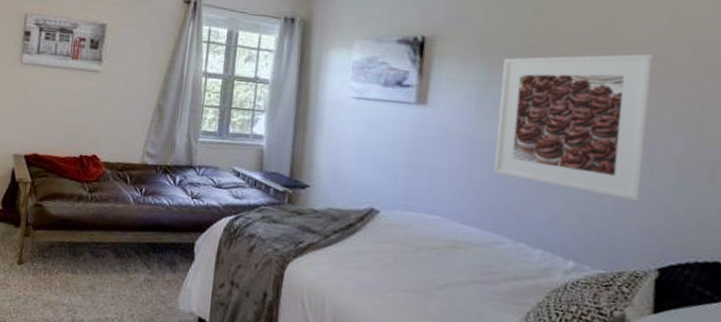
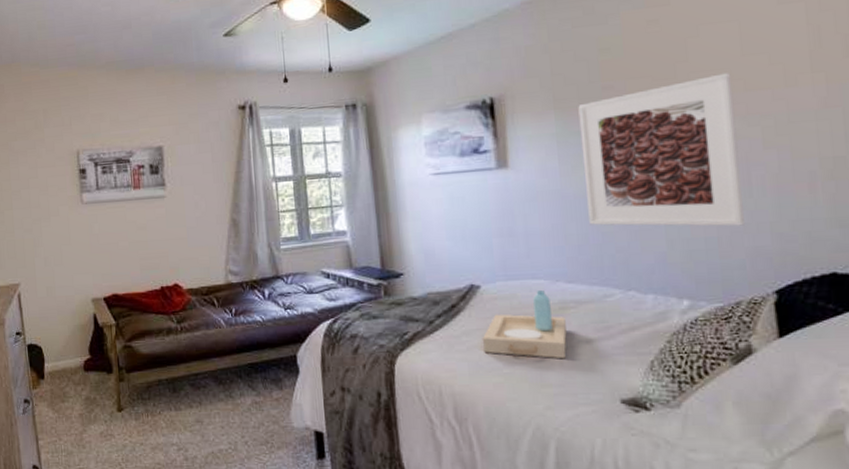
serving tray: none [371,226,454,295] -> present [483,291,567,359]

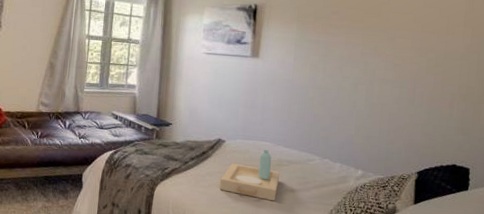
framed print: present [578,73,745,227] -> none [307,16,415,124]

